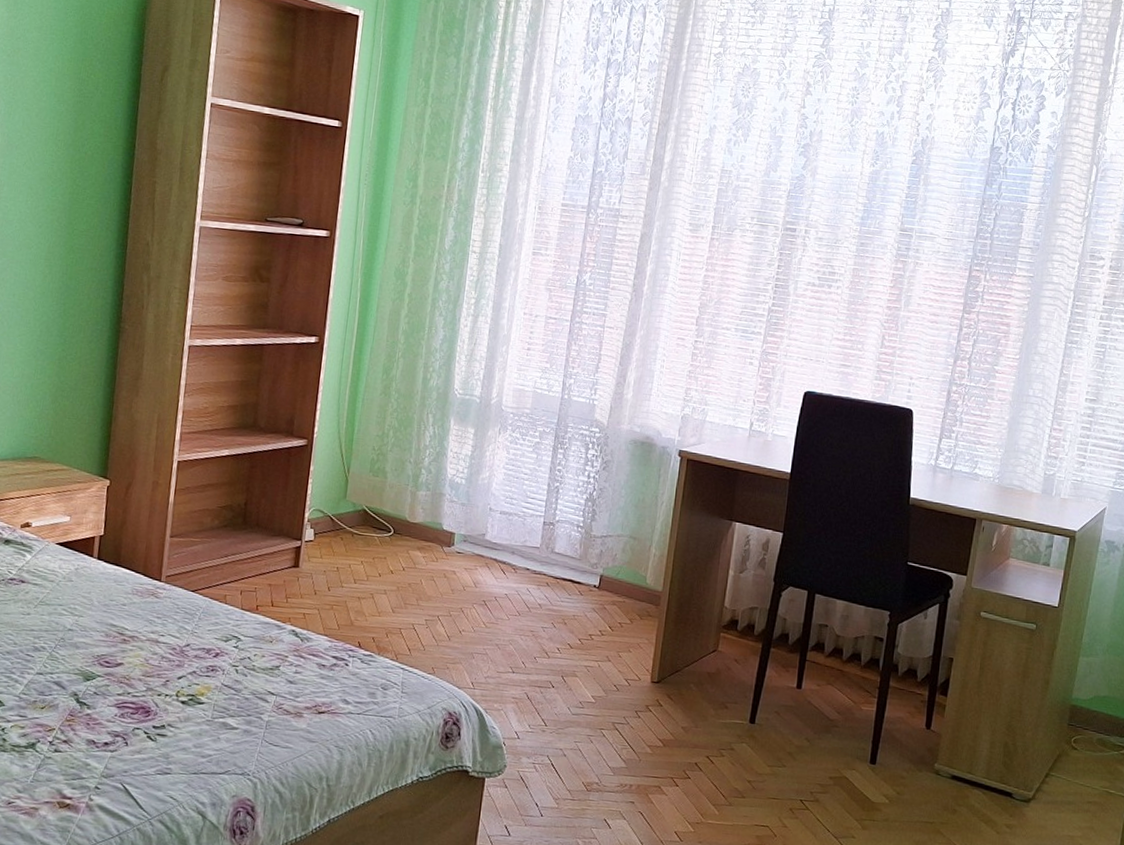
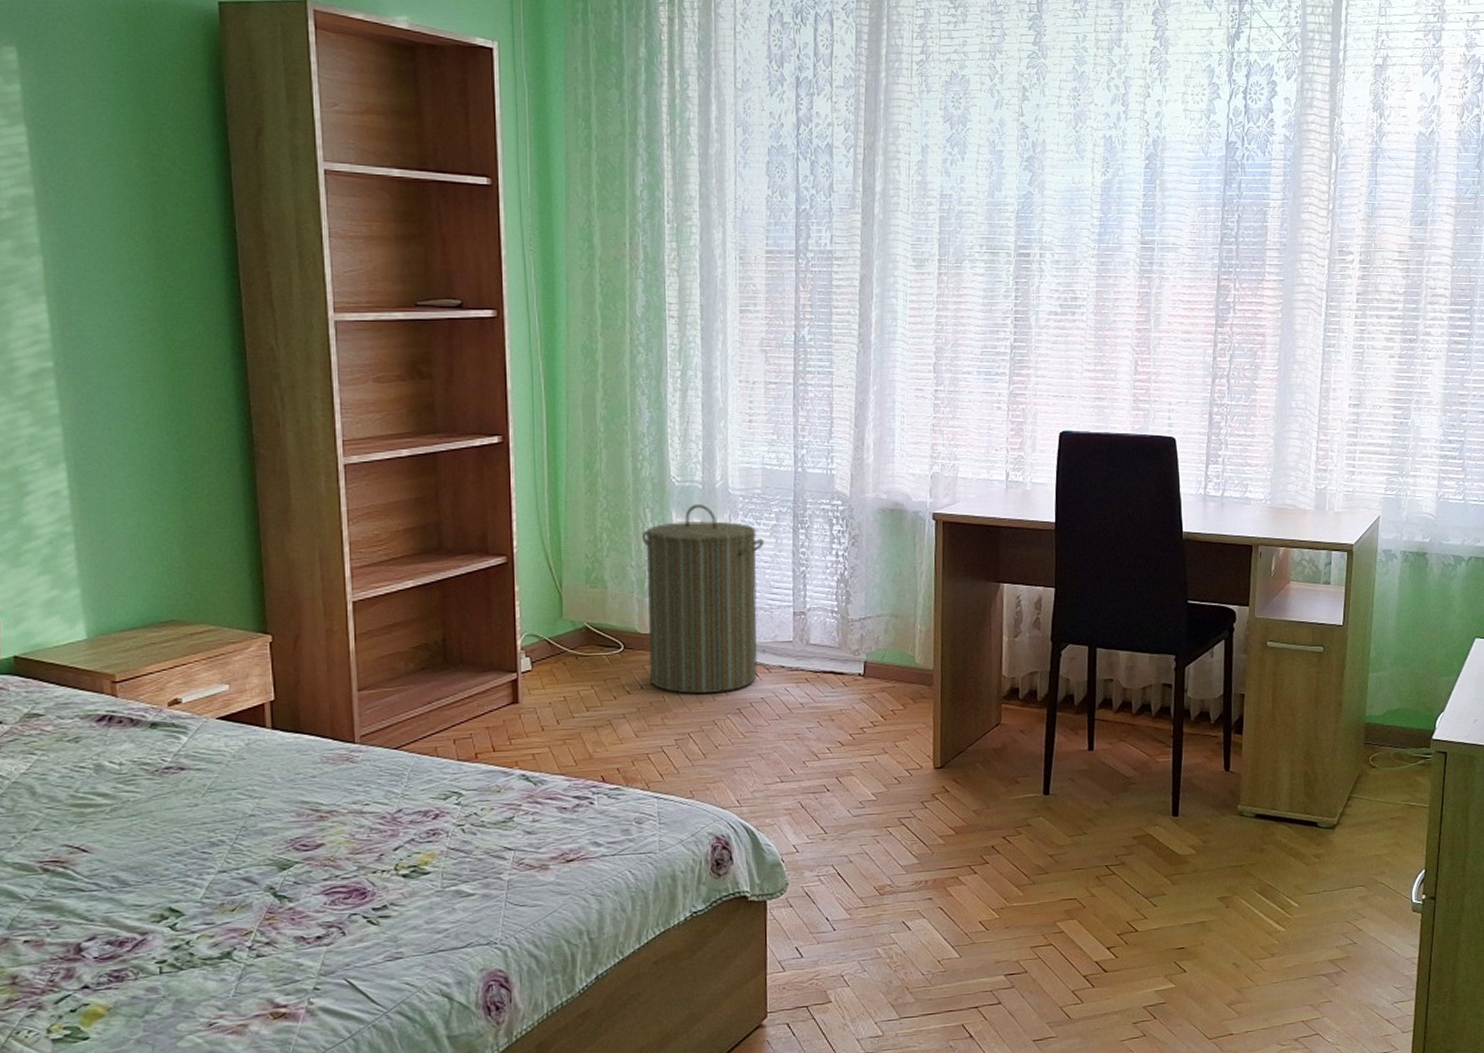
laundry hamper: none [411,415,527,584] -> present [642,503,765,695]

